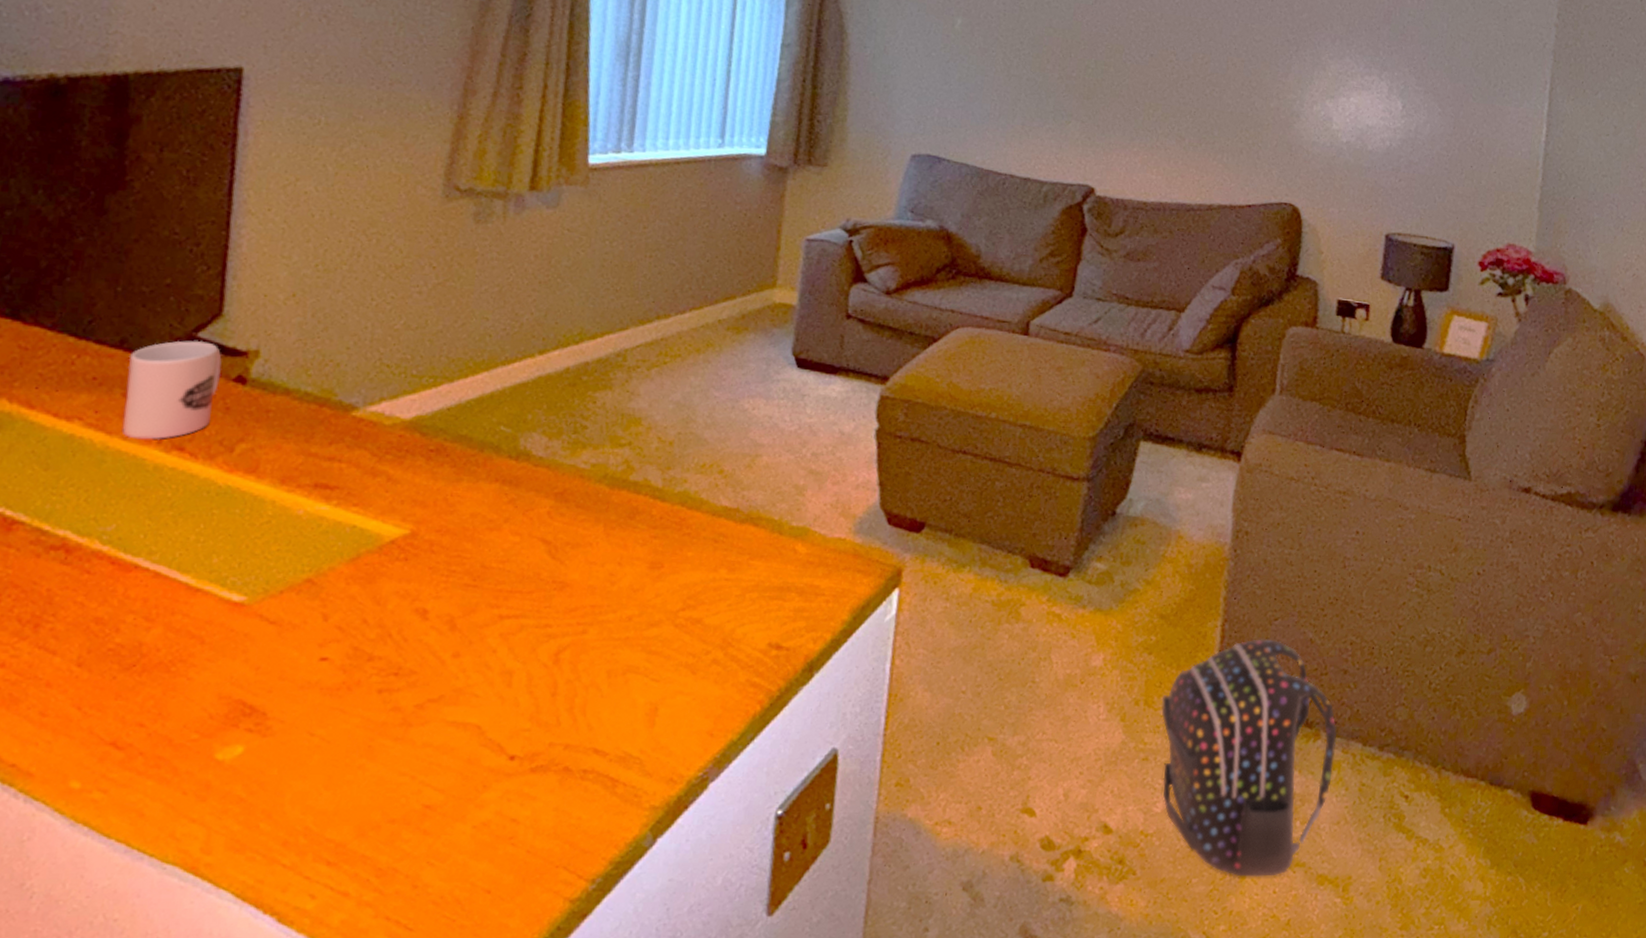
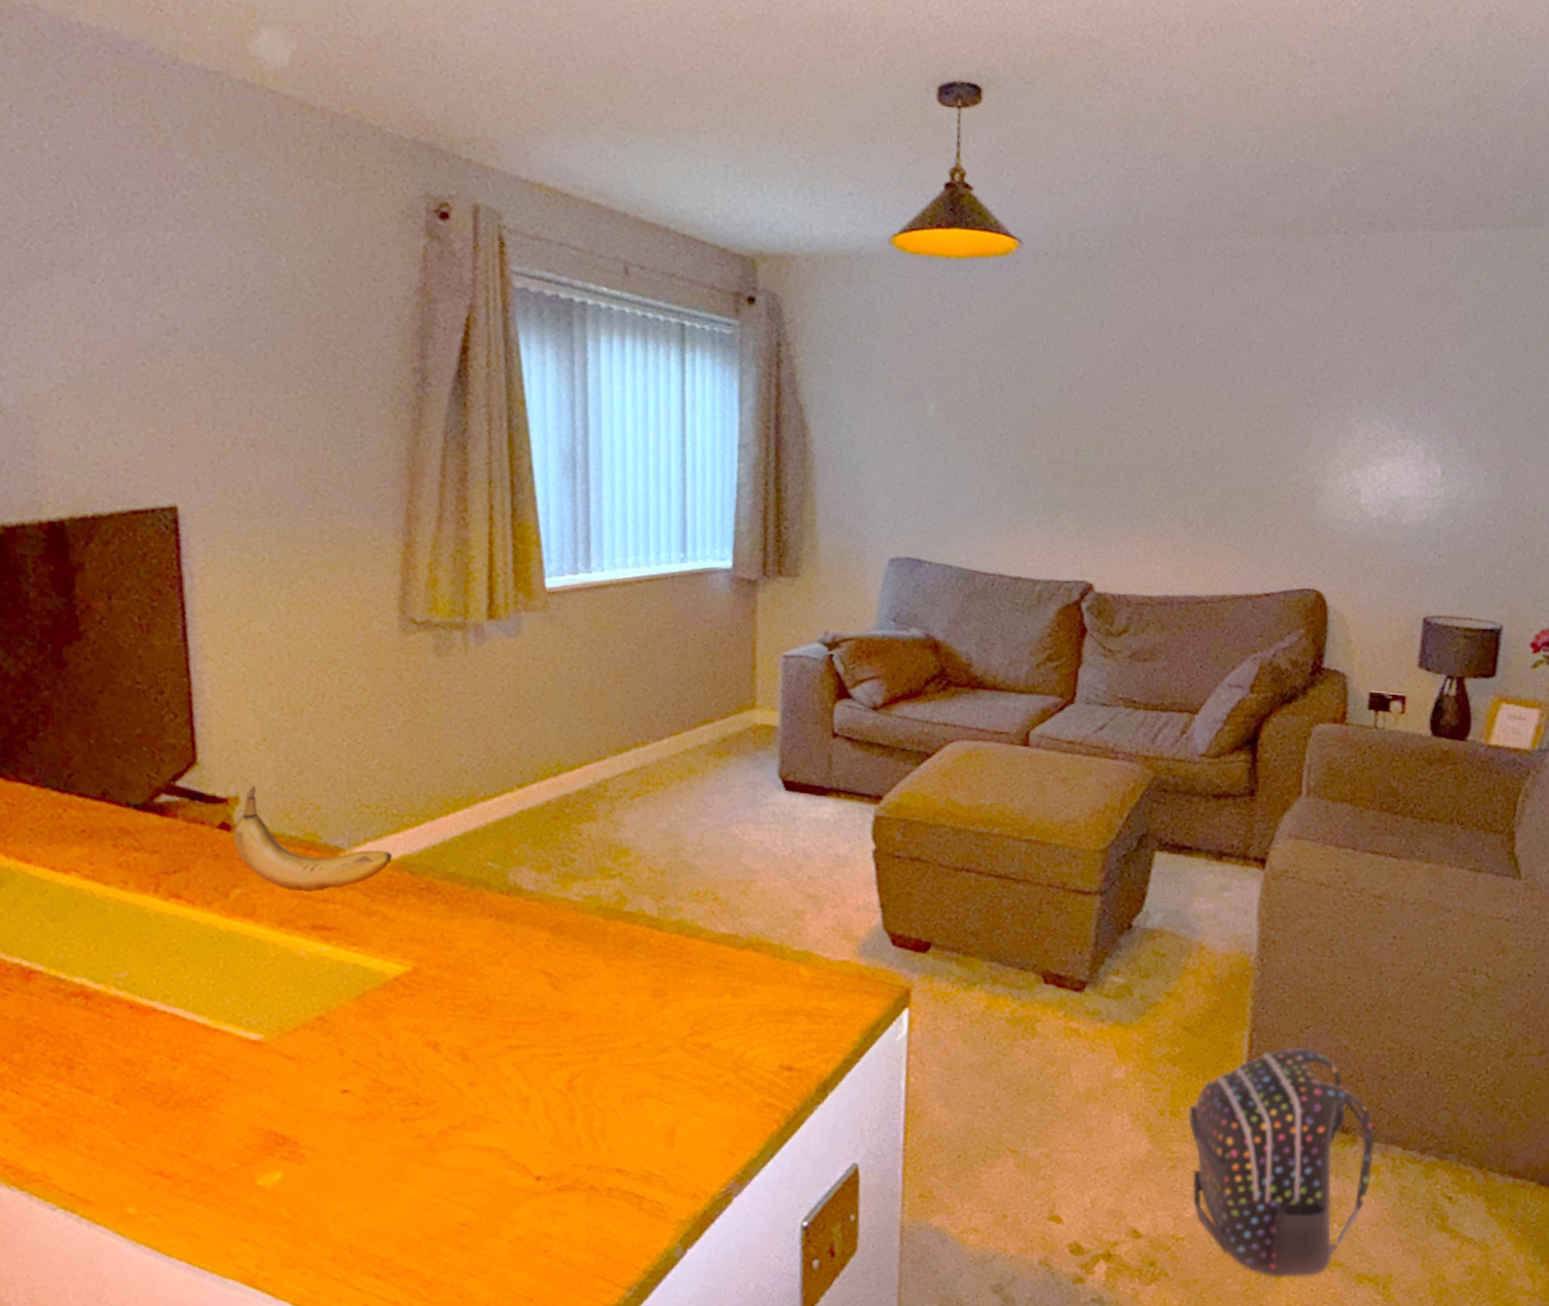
mug: present [121,340,222,440] -> none [113,789,205,889]
fruit: none [248,340,406,449] -> present [234,786,392,891]

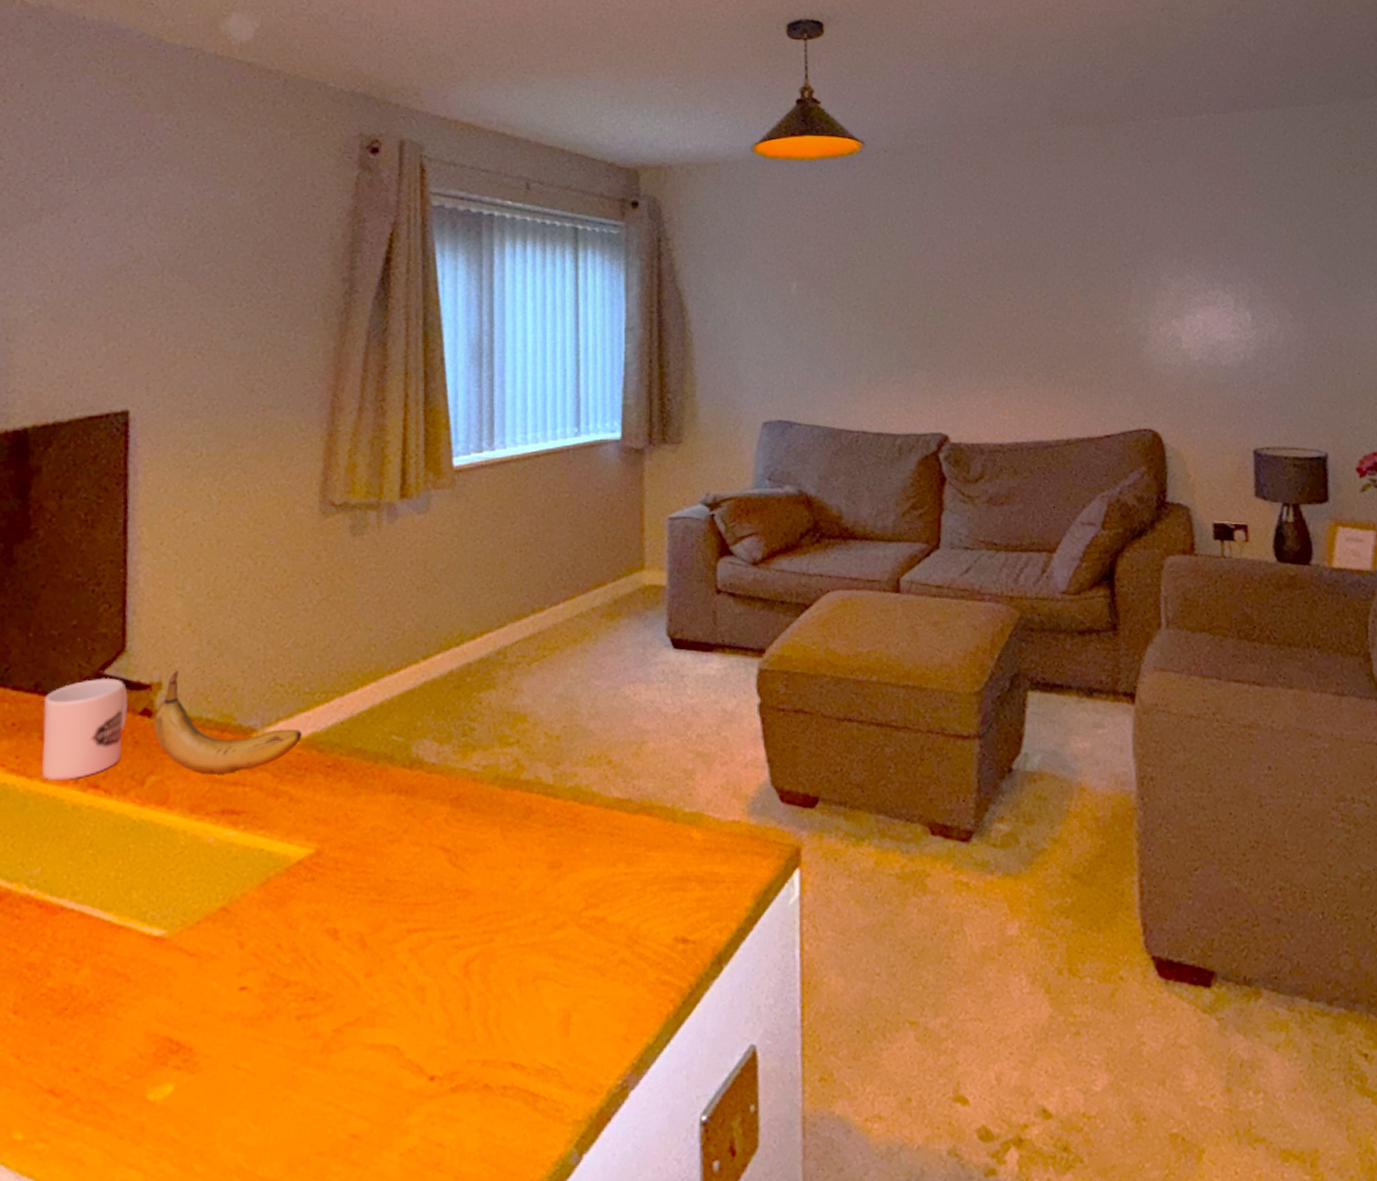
mug: none [113,789,205,889] -> present [41,677,128,781]
backpack: present [1188,1047,1376,1277] -> none [1086,891,1281,1158]

